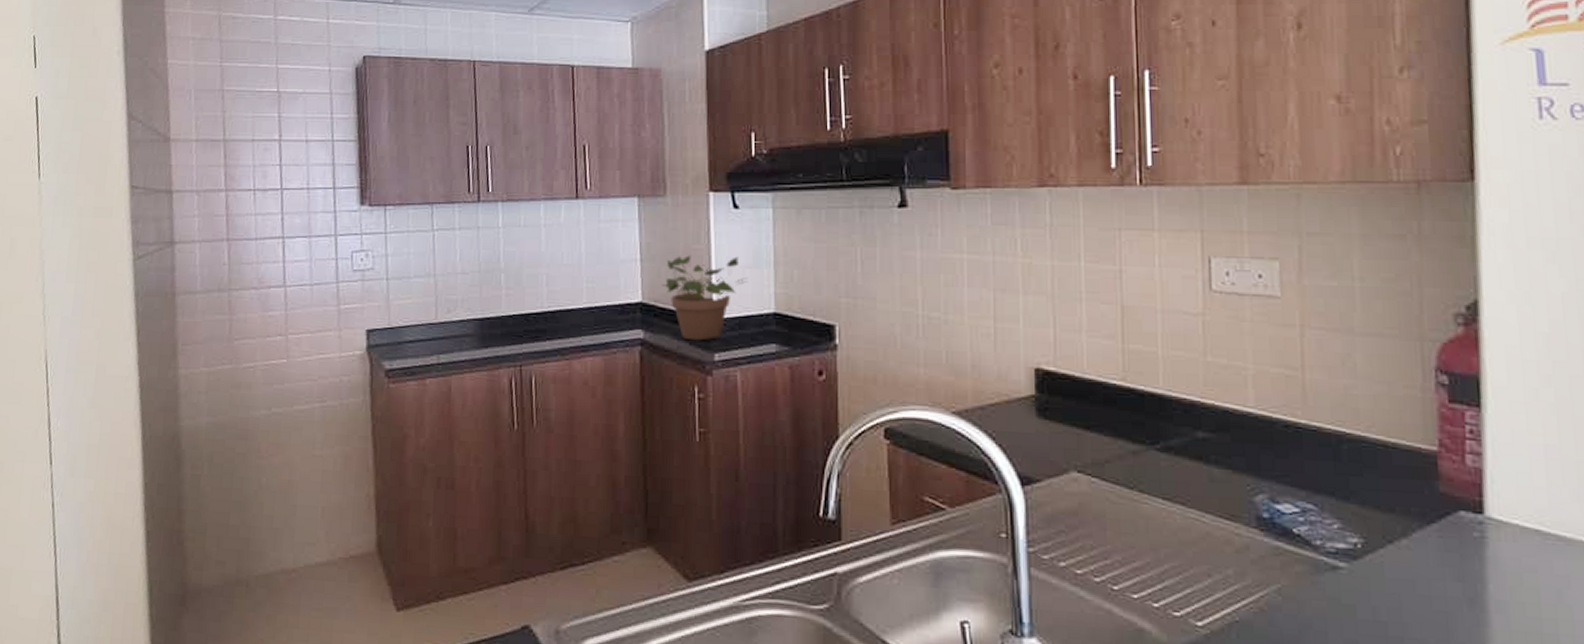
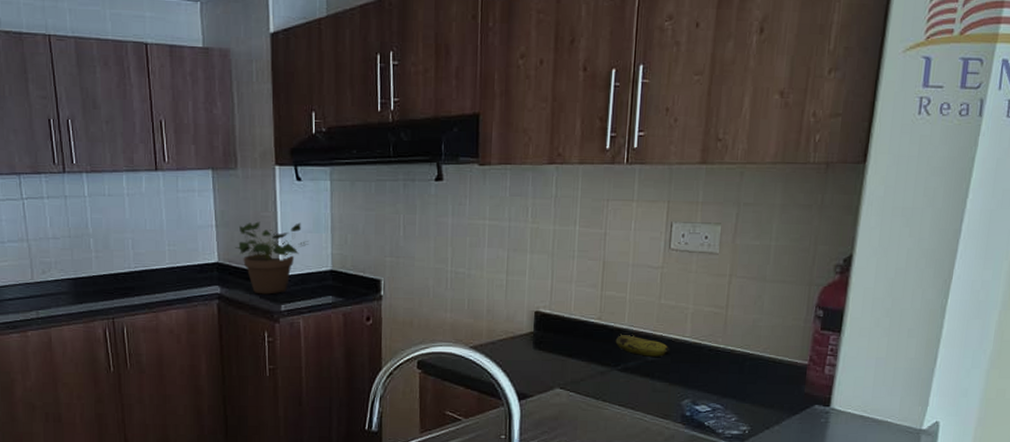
fruit: none [1148,399,1228,434] -> present [615,332,670,357]

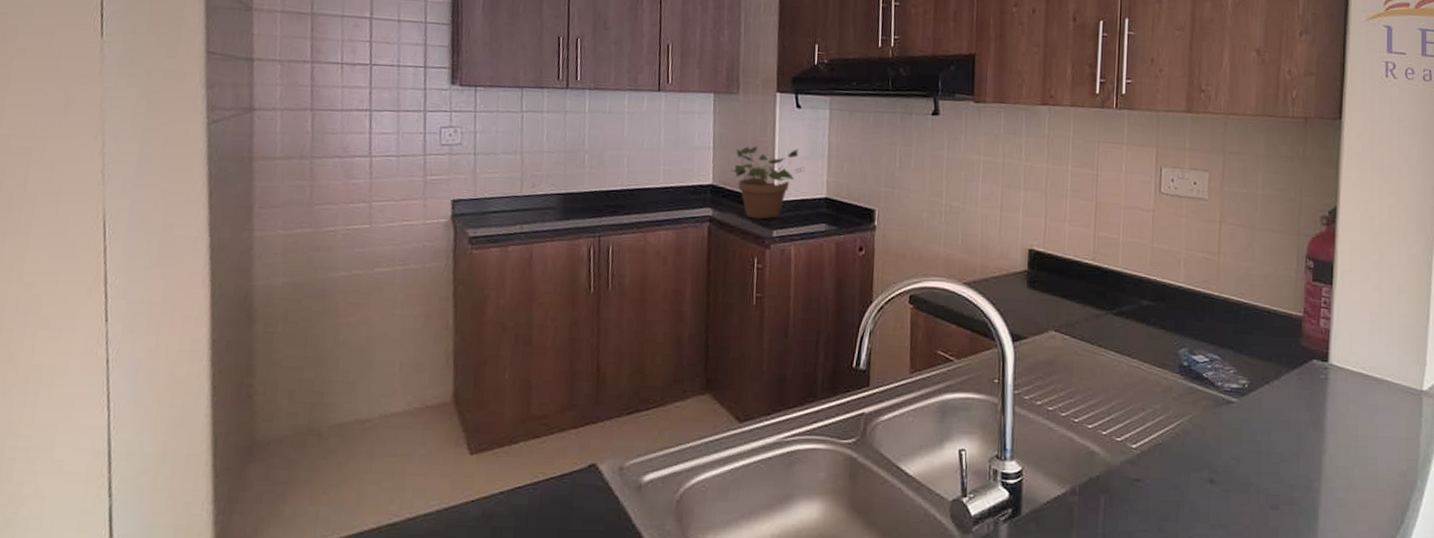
fruit: present [615,332,670,357] -> none [1109,275,1165,302]

